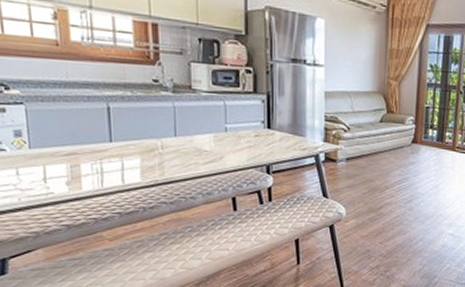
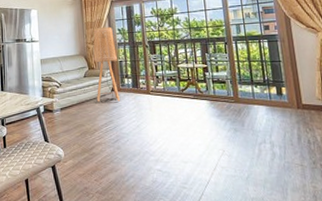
floor lamp: none [392,58,425,156] -> present [93,26,121,102]

